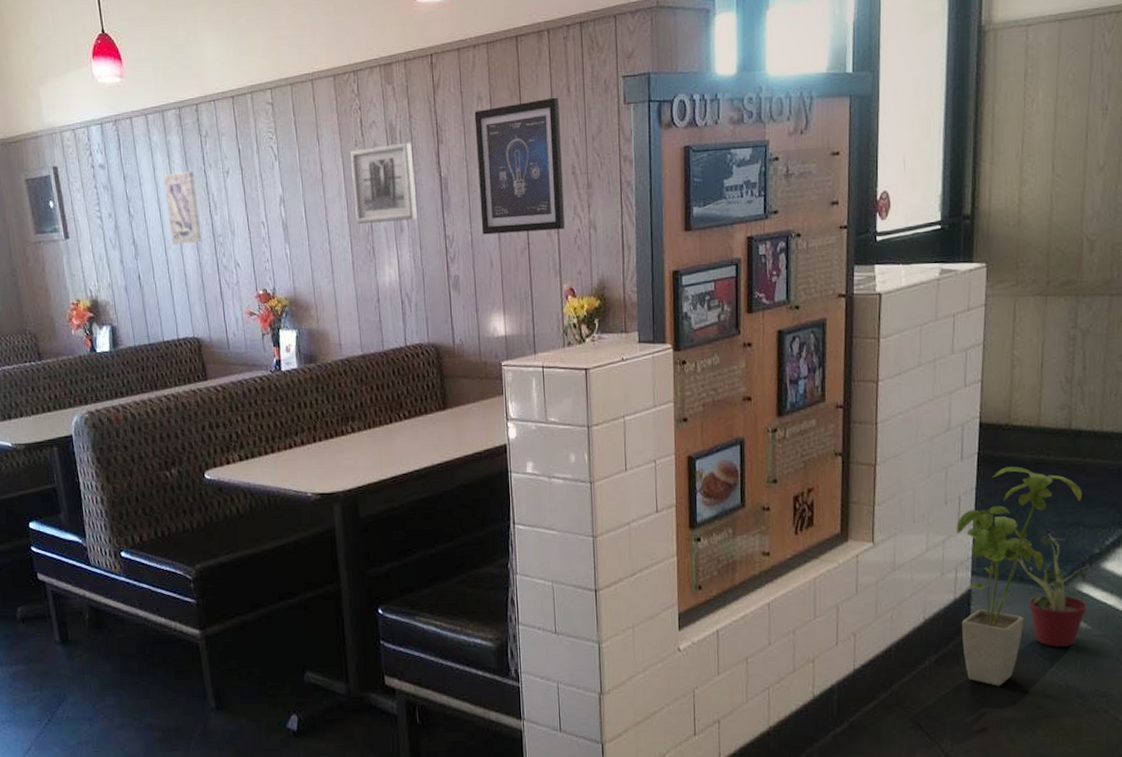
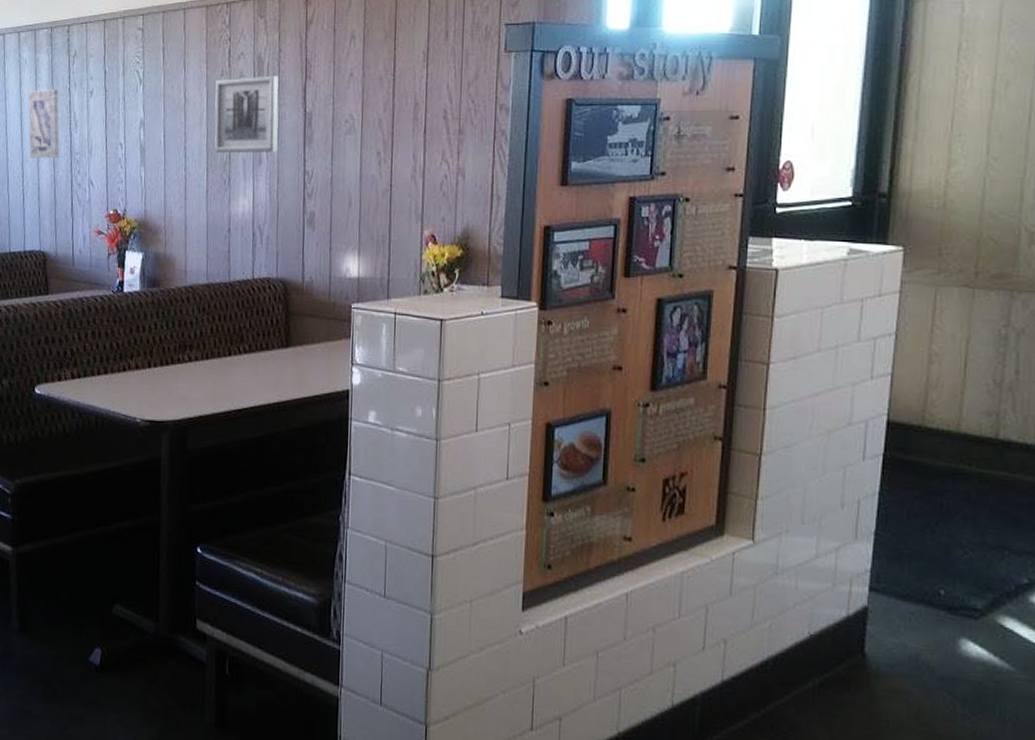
wall art: present [474,97,566,235] -> none [343,40,435,174]
house plant: present [956,466,1083,686] -> none [853,473,1010,723]
potted plant: present [997,534,1096,648] -> none [901,555,1023,688]

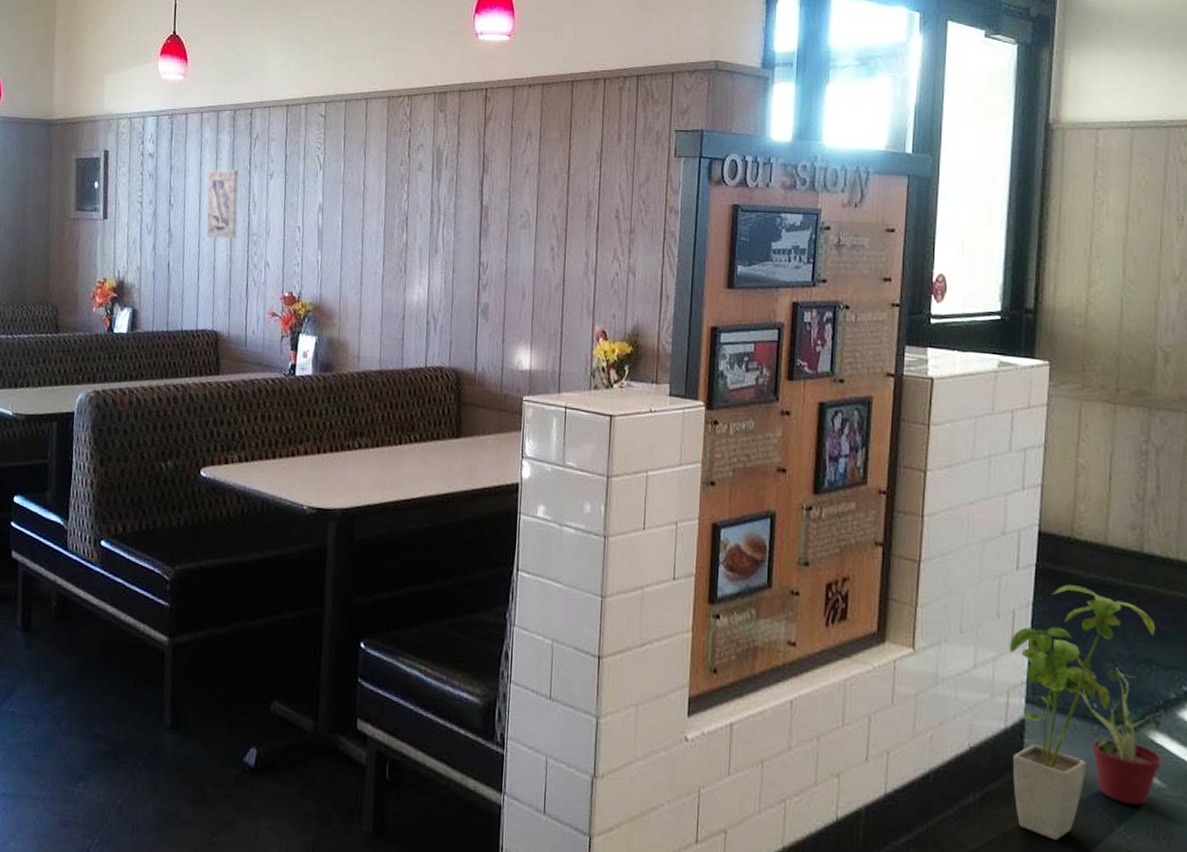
wall art: present [215,75,279,153] -> none [392,167,457,243]
house plant: none [853,473,1010,723] -> present [1009,585,1156,840]
potted plant: none [901,555,1023,688] -> present [1056,668,1172,805]

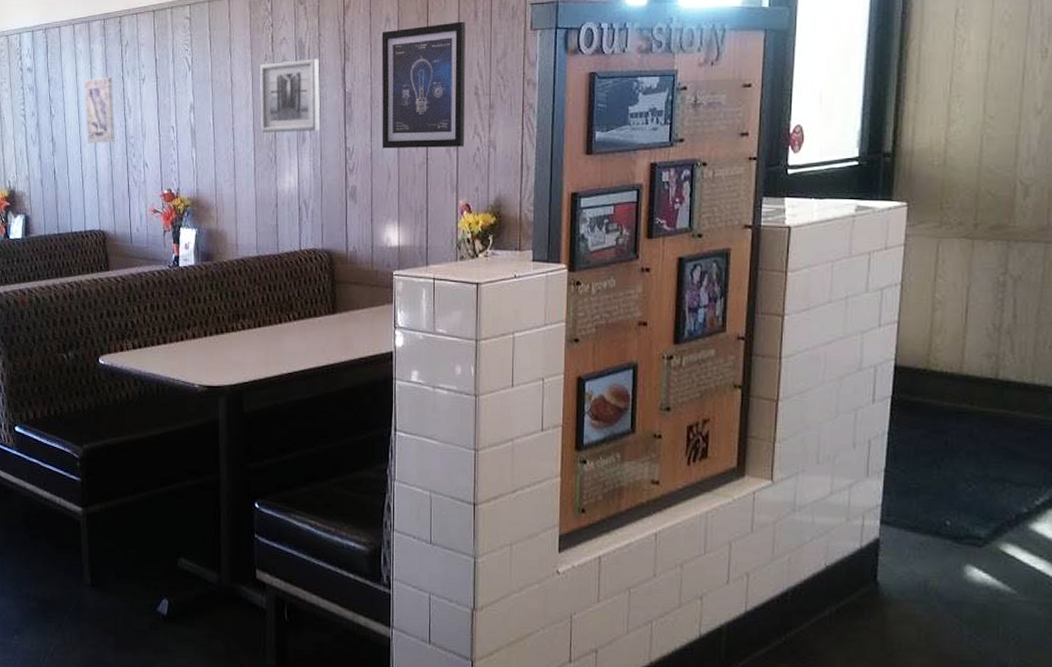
wall art: none [392,167,457,243] -> present [260,58,320,133]
wall art: none [517,142,609,271] -> present [381,21,466,149]
house plant: present [1009,585,1156,840] -> none [865,414,1010,645]
potted plant: present [1056,668,1172,805] -> none [910,487,1024,611]

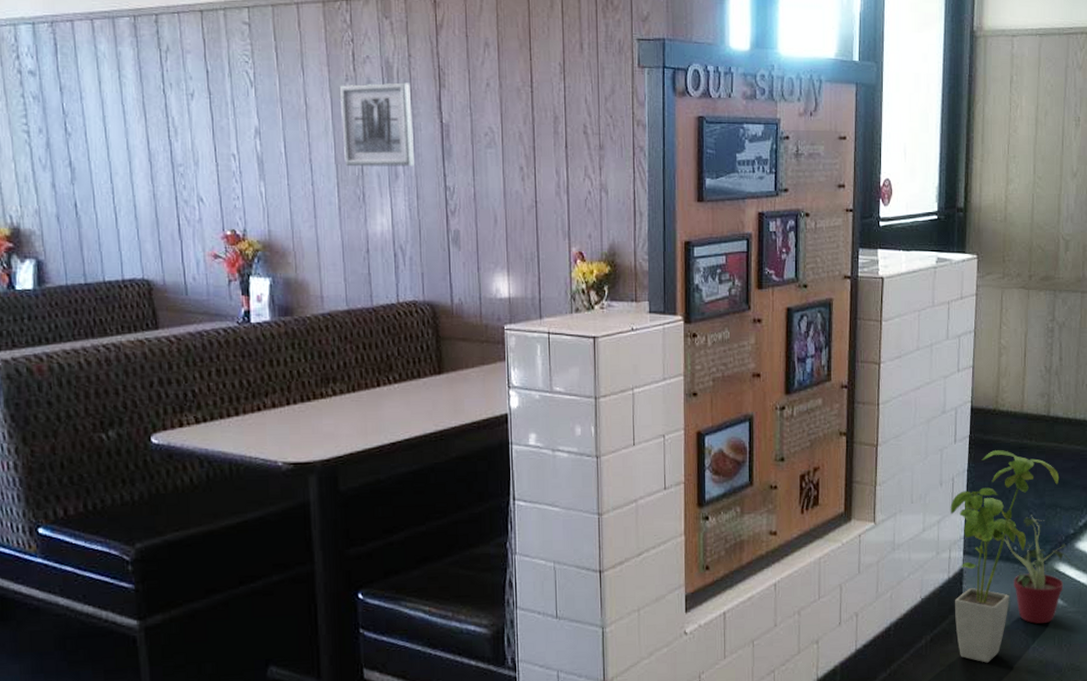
wall art: present [85,77,115,144] -> none [112,89,158,172]
wall art: present [381,21,466,149] -> none [480,52,576,190]
house plant: none [865,414,1010,645] -> present [950,450,1060,663]
potted plant: none [910,487,1024,611] -> present [986,515,1071,624]

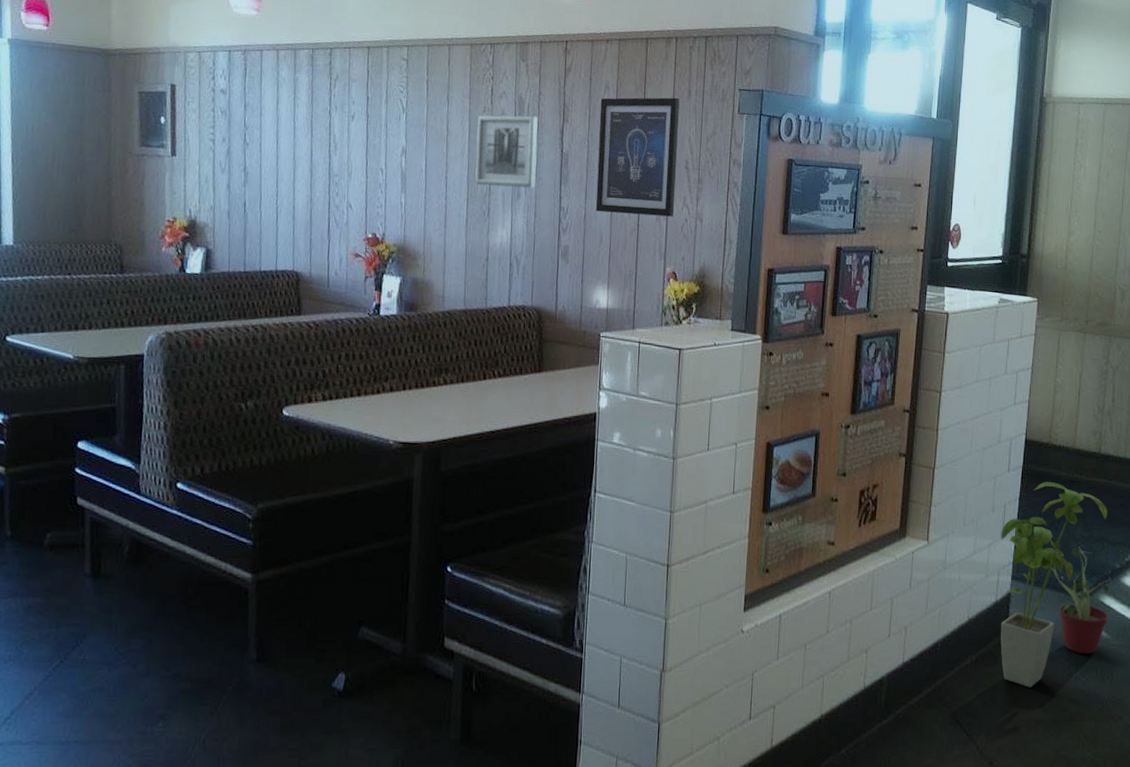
wall art: none [480,52,576,190] -> present [595,97,680,217]

